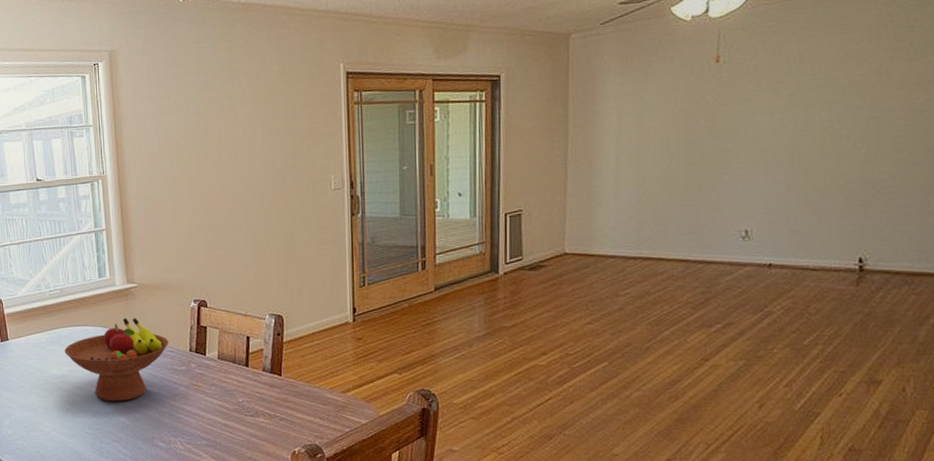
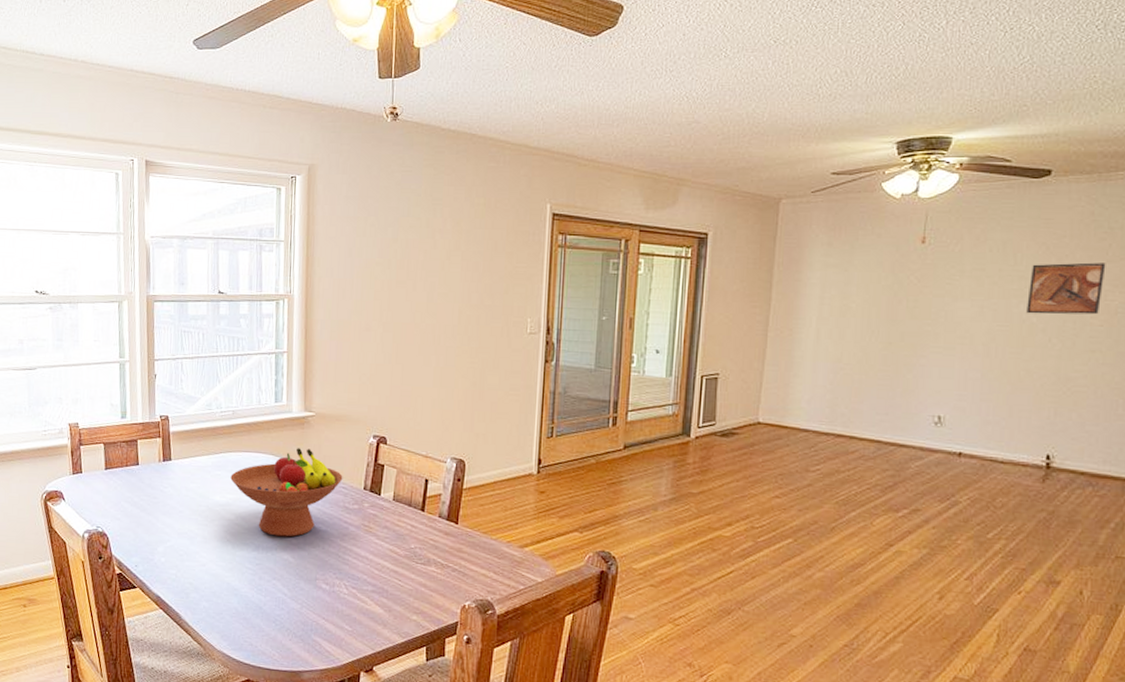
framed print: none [828,62,908,121] -> present [1026,262,1106,315]

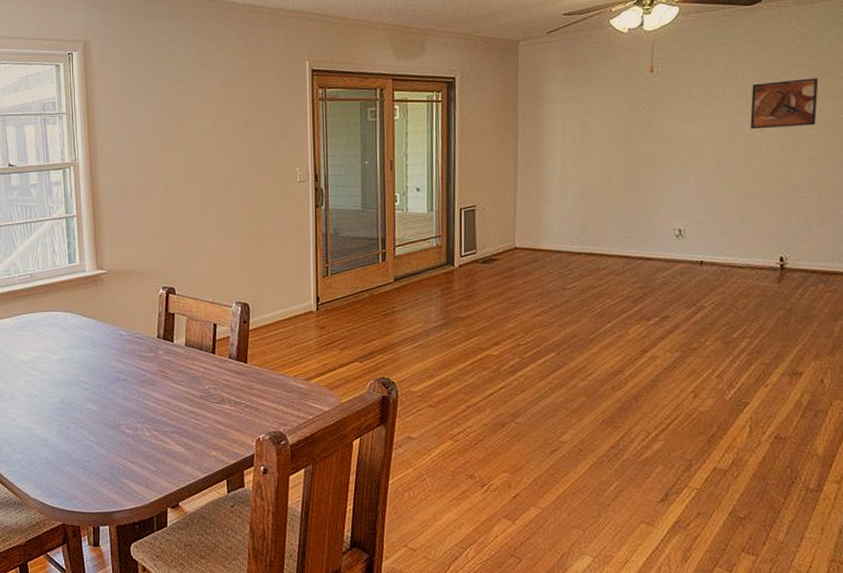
fruit bowl: present [230,448,343,537] -> none [33,304,137,388]

